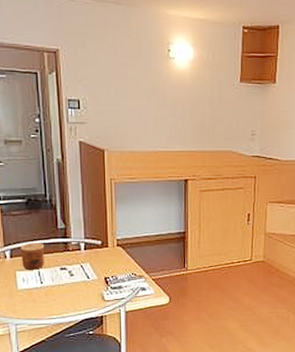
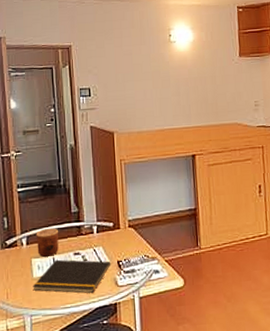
notepad: none [17,273,99,306] -> present [33,259,111,293]

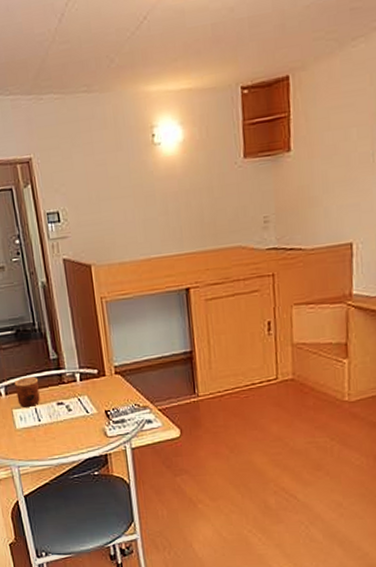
notepad: present [33,259,111,293] -> none [17,409,99,444]

